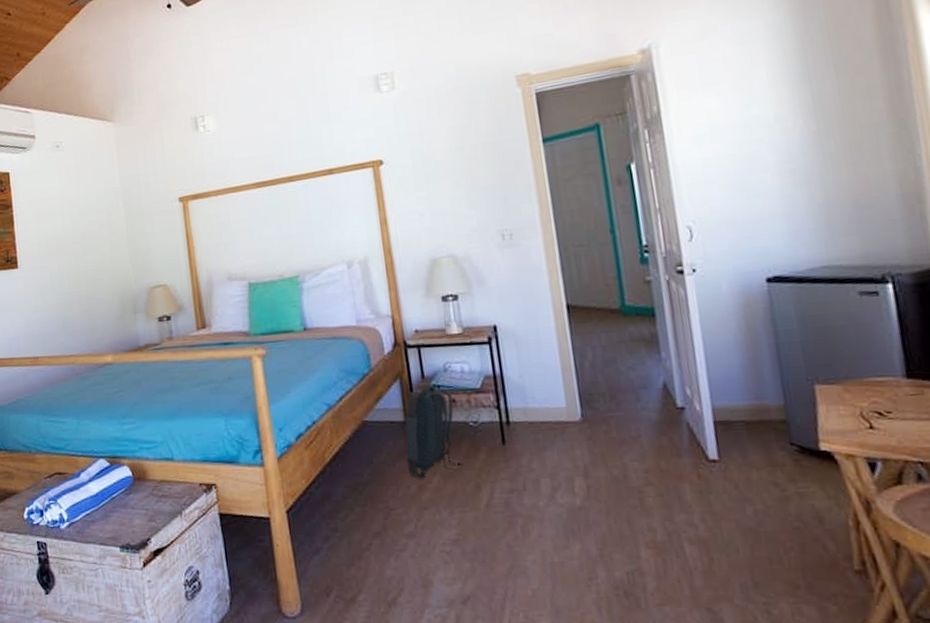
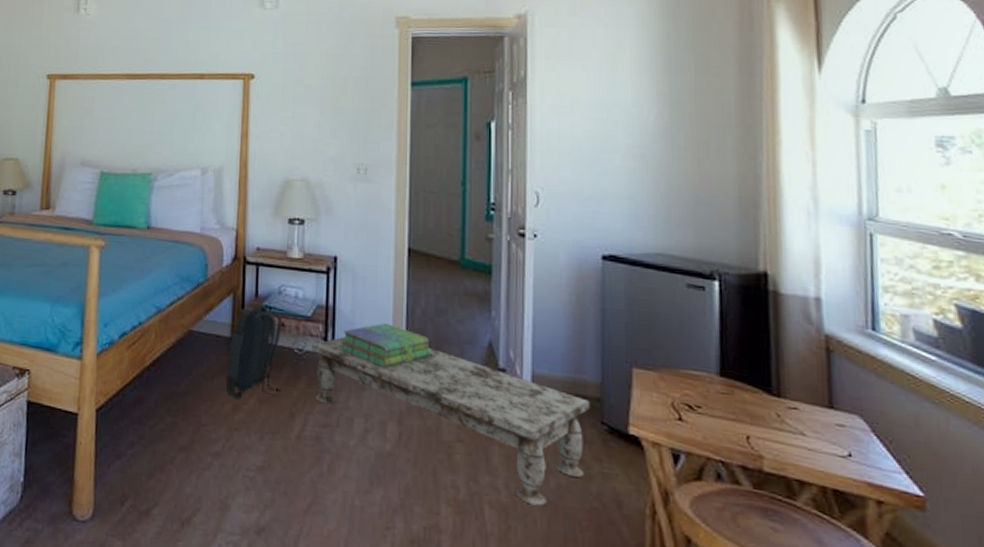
coffee table: none [486,399,781,535] -> present [312,336,591,506]
stack of books: none [513,382,607,426] -> present [339,323,432,369]

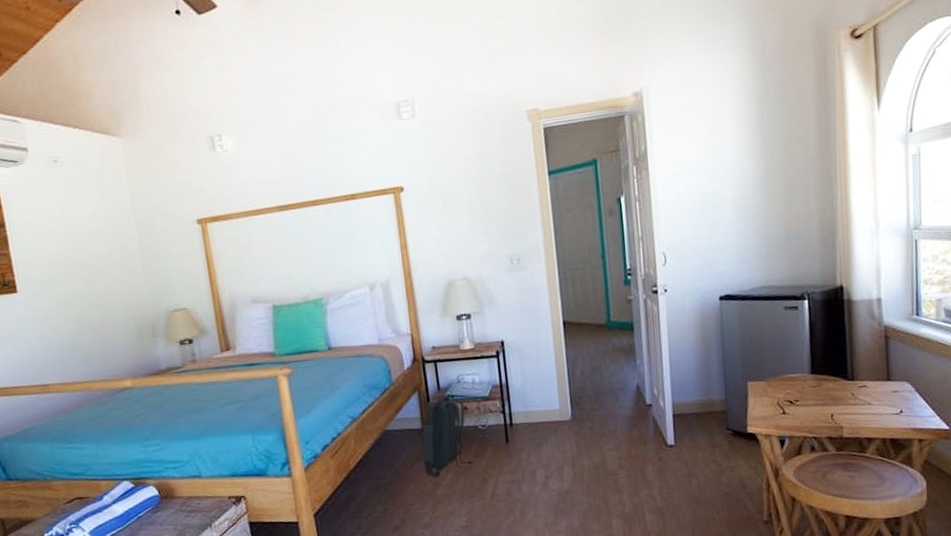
coffee table: present [312,336,591,506] -> none [493,400,719,503]
stack of books: present [339,323,432,369] -> none [516,388,592,425]

